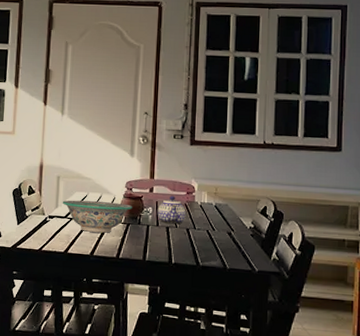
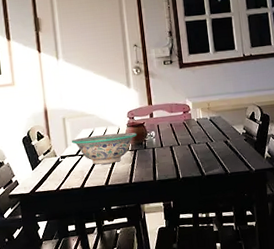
teapot: present [157,195,186,224] -> none [159,117,186,143]

